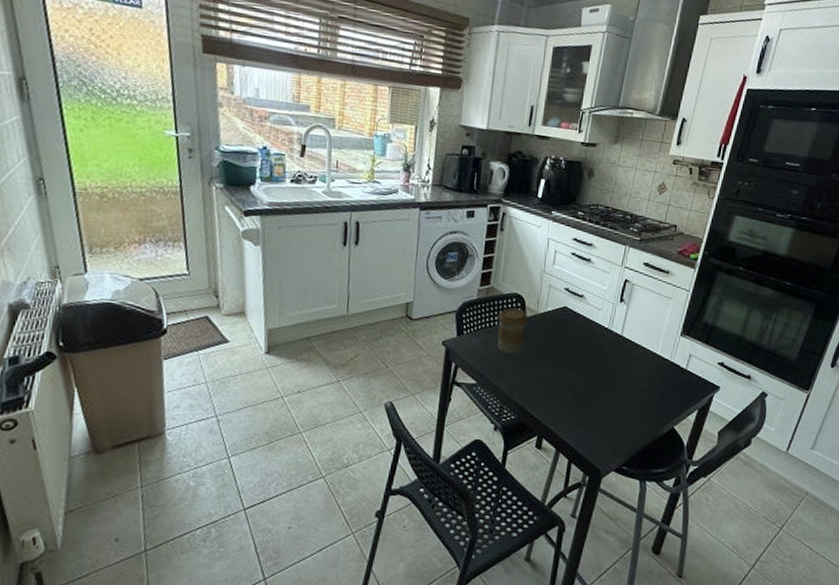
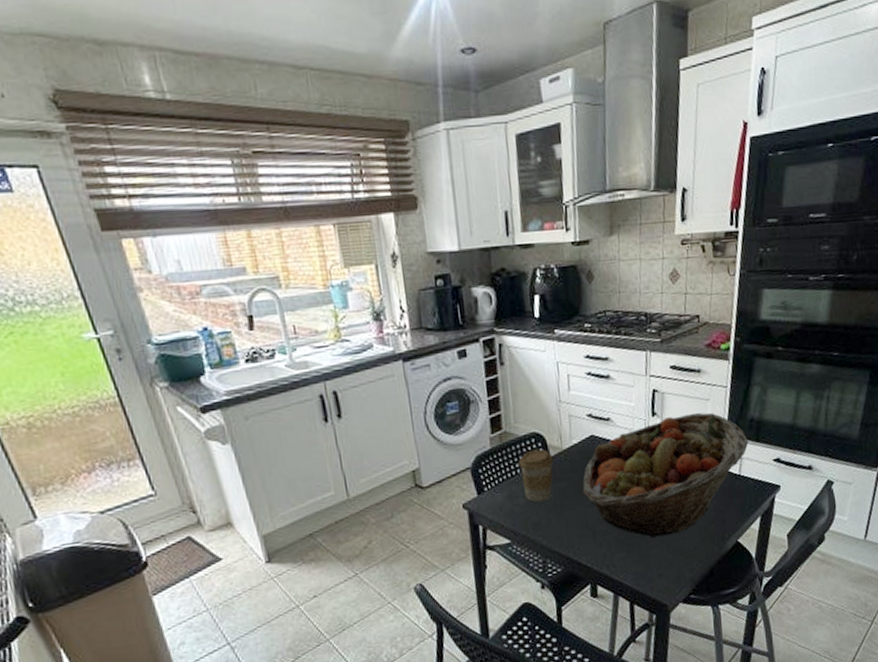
fruit basket: none [547,306,699,409] -> present [582,412,749,538]

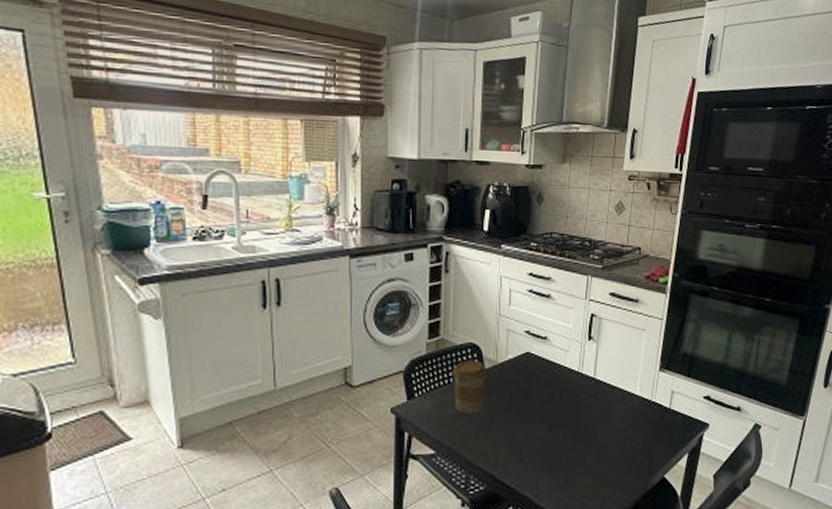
fruit basket: present [582,412,749,538] -> none [513,341,681,464]

